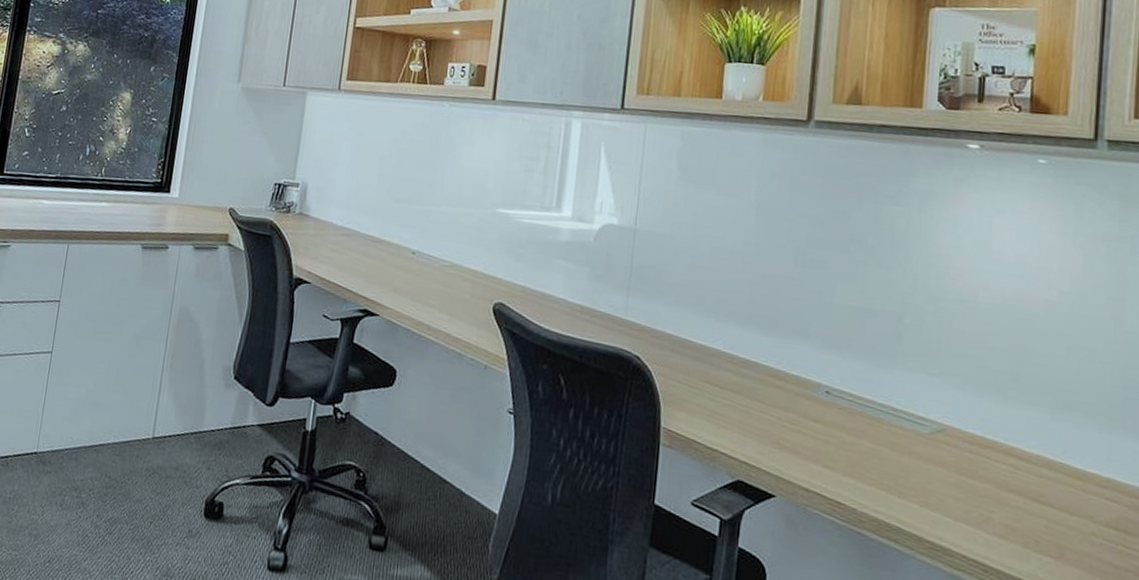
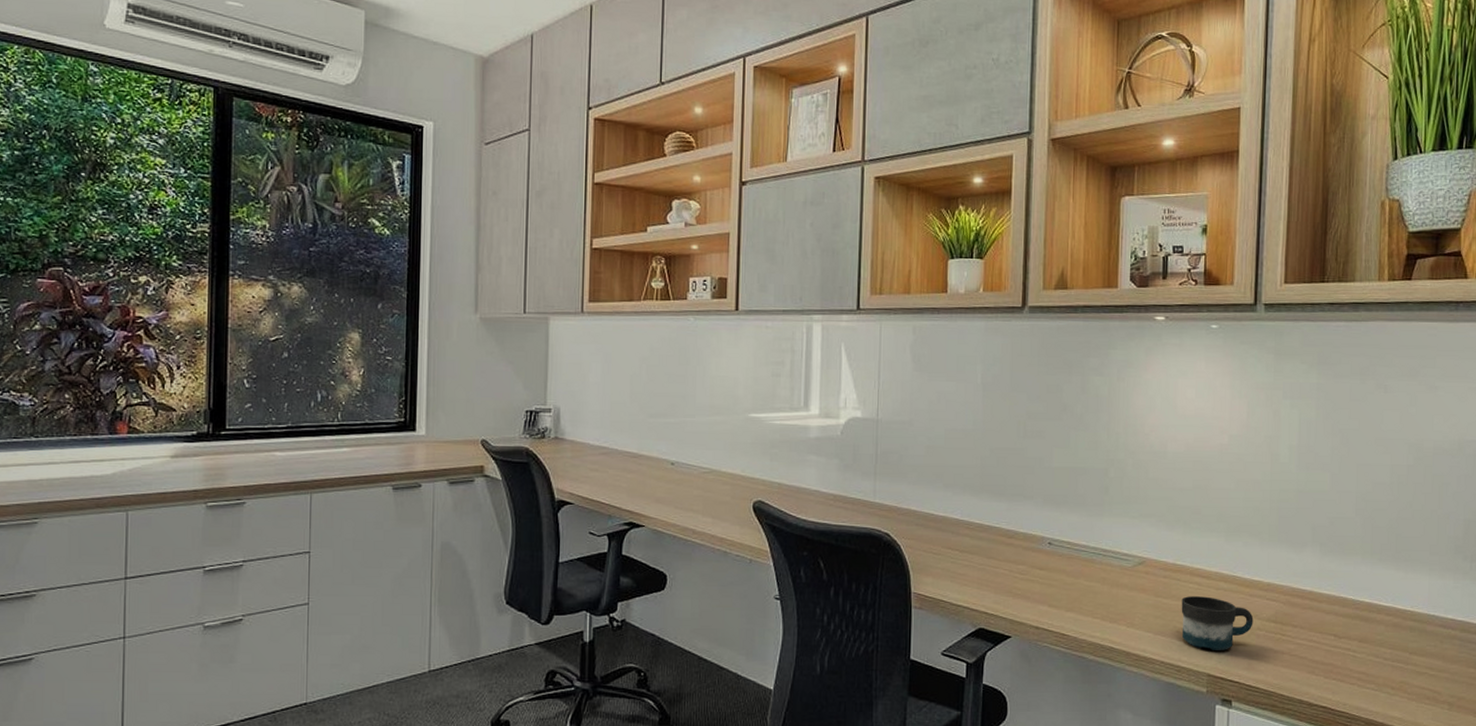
mug: none [990,479,1087,555] -> present [1181,596,1254,650]

